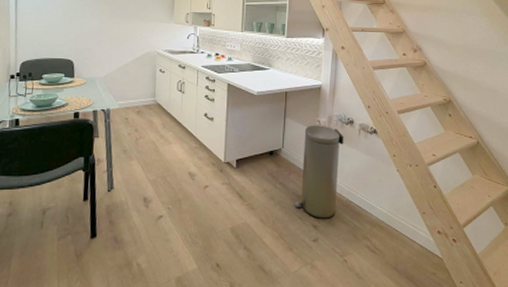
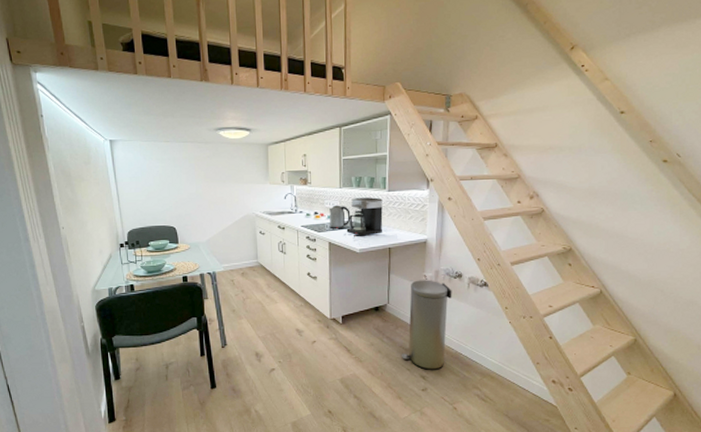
kettle: none [230,47,250,71] -> present [329,205,351,230]
coffee maker: none [245,42,281,79] -> present [346,197,383,236]

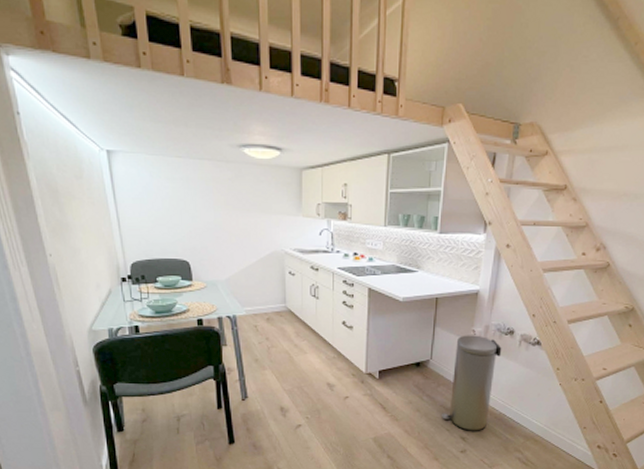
kettle: present [329,205,351,230] -> none [371,246,395,274]
coffee maker: present [346,197,383,236] -> none [389,239,432,283]

